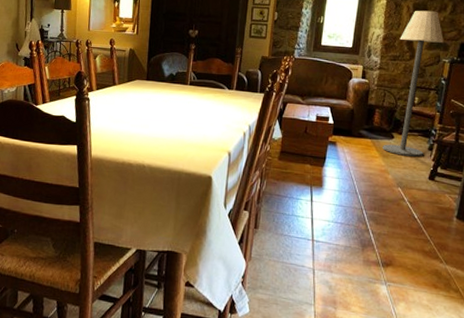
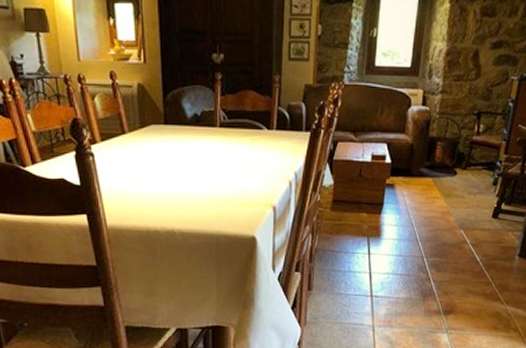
floor lamp: present [383,10,444,157] -> none [445,15,513,194]

